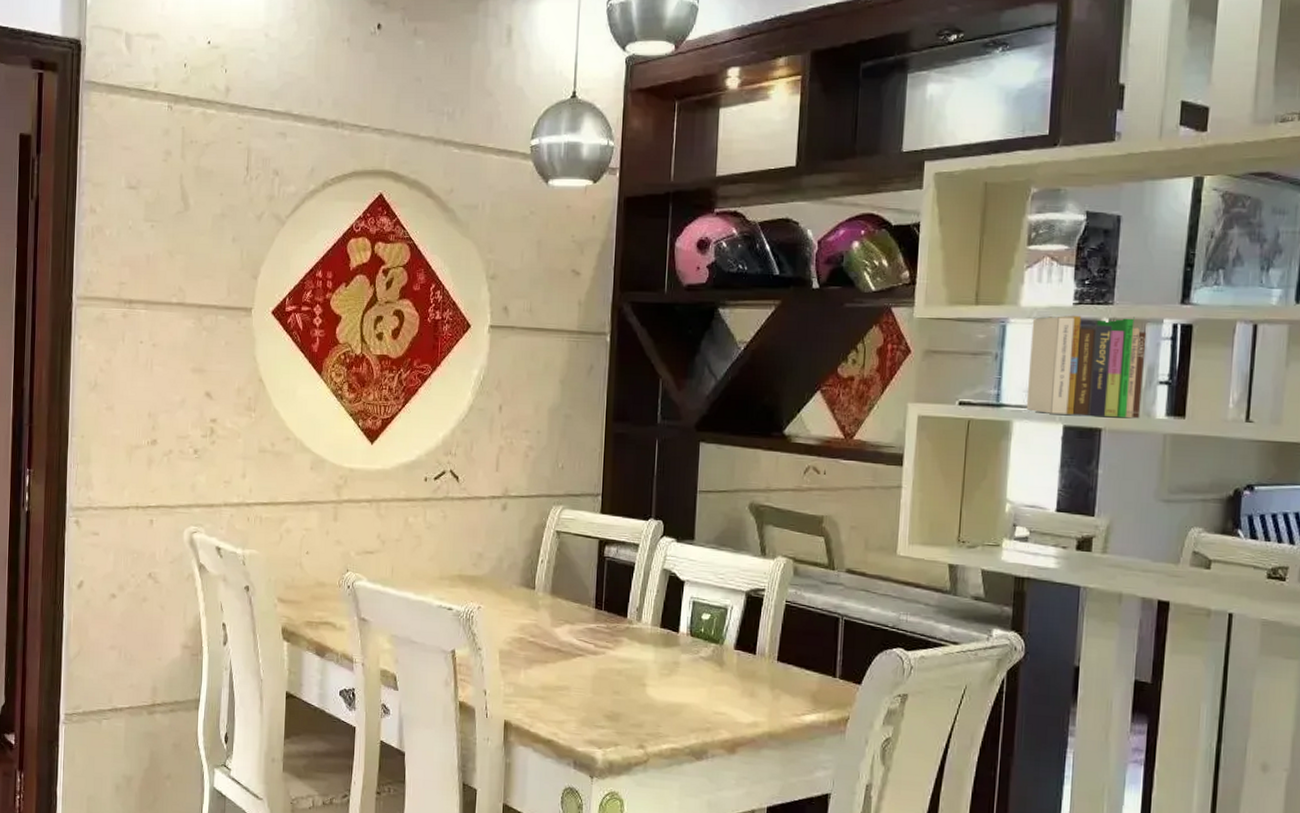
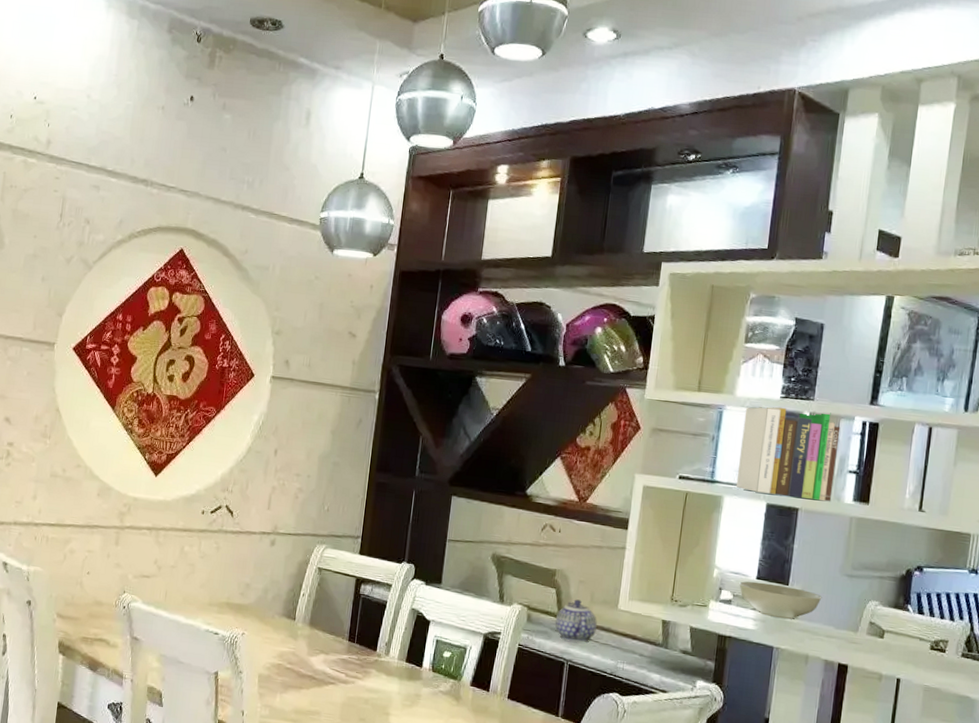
teapot: none [825,547,875,595] -> present [555,599,598,643]
bowl: none [1035,514,1135,555] -> present [738,581,822,620]

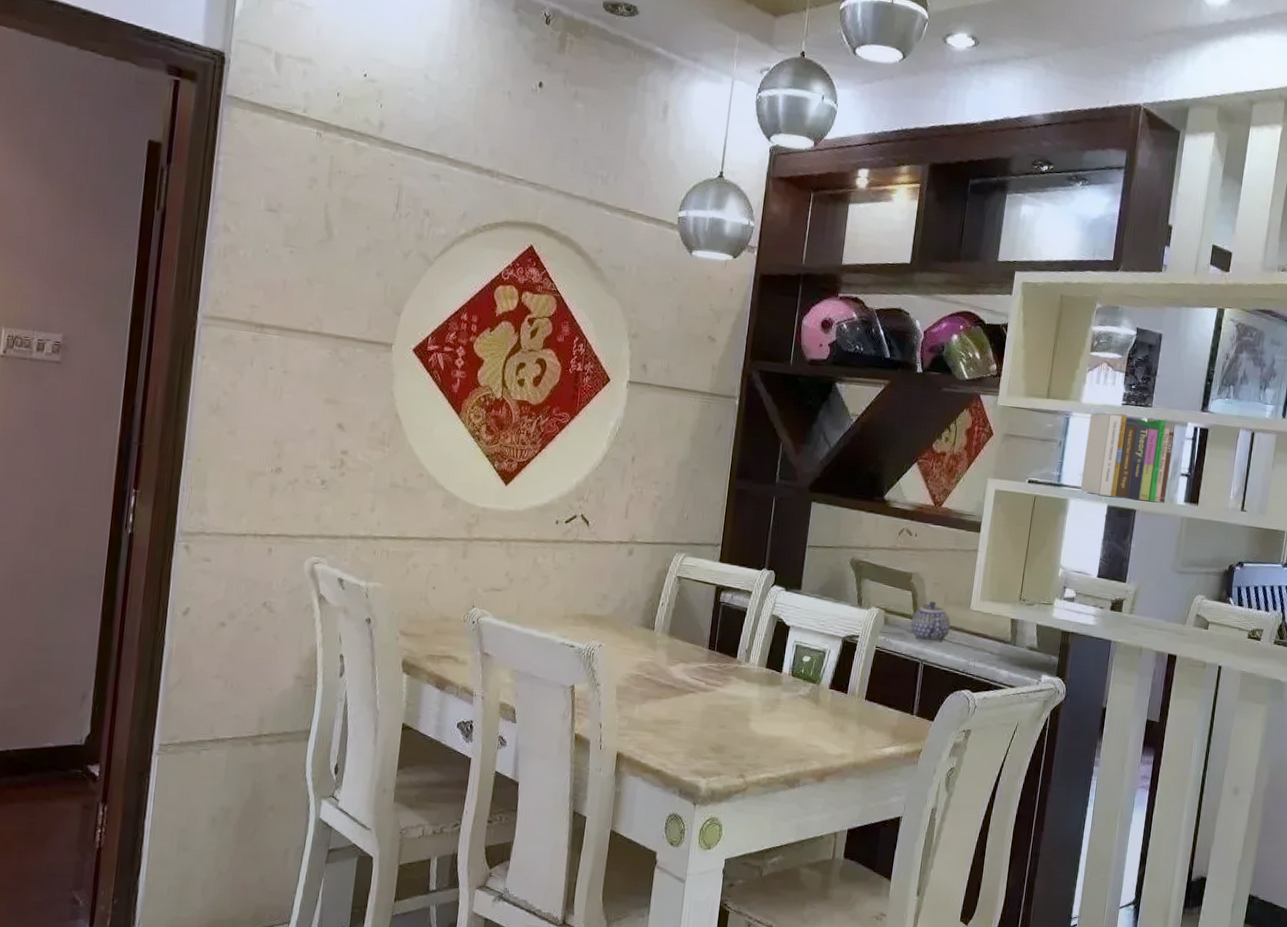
bowl: present [738,581,822,620] -> none [1081,579,1155,615]

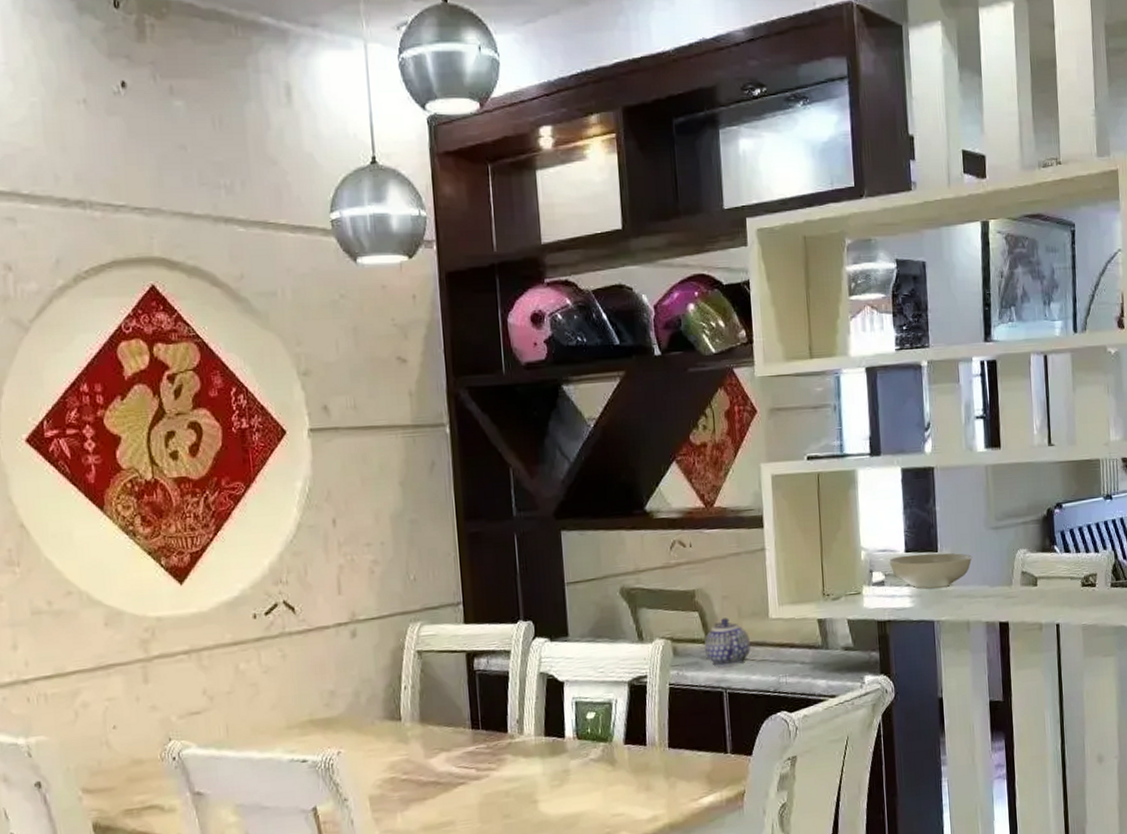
books: present [1080,413,1175,503] -> none [862,357,964,459]
bowl: none [1081,579,1155,615] -> present [888,553,973,589]

